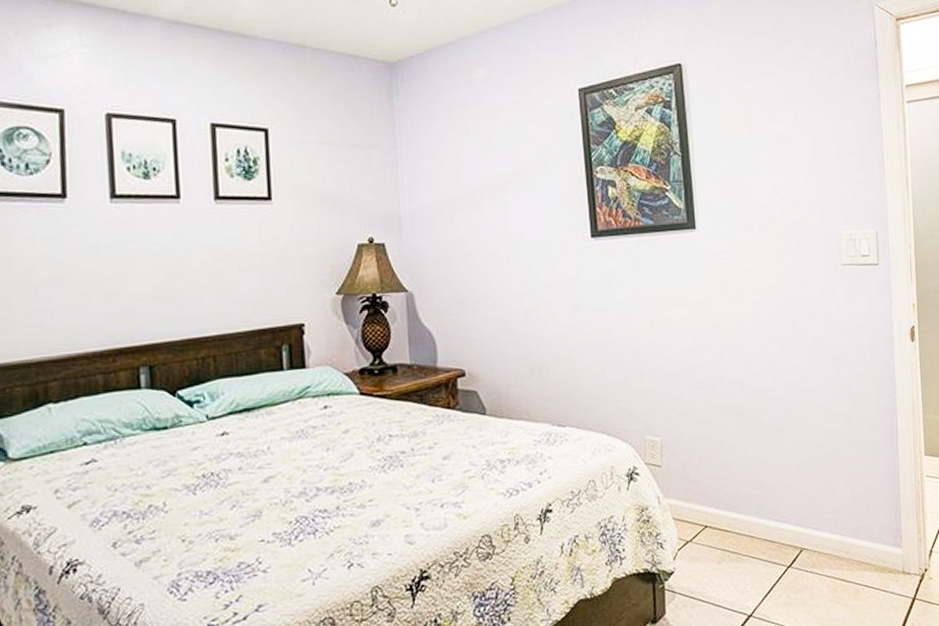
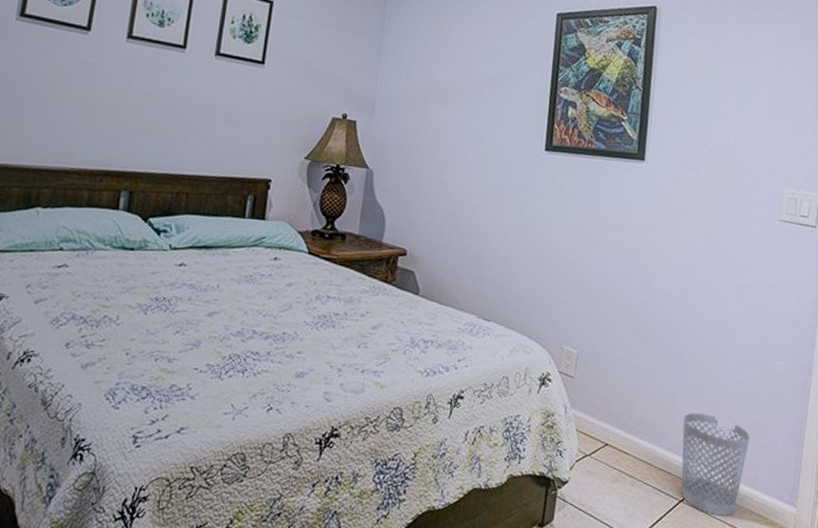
wastebasket: none [778,474,847,574] -> present [681,413,751,517]

